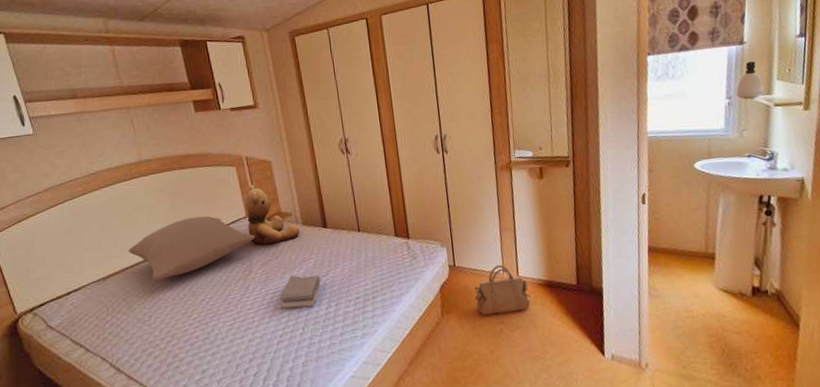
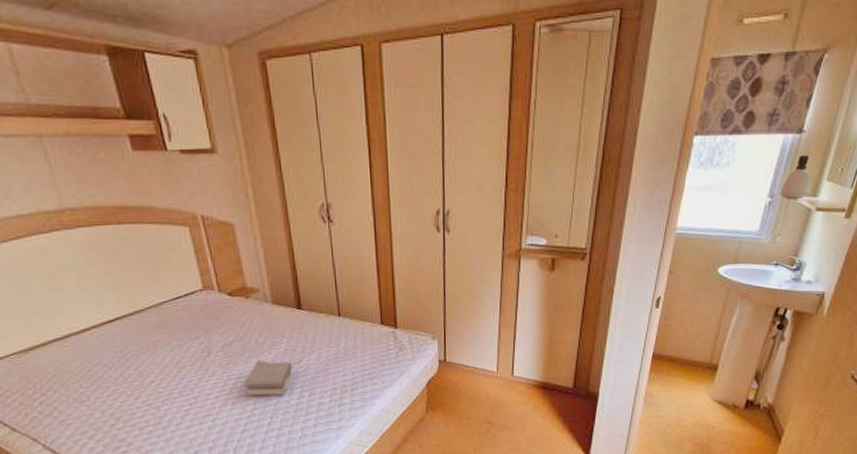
pillow: present [129,216,255,280] -> none [55,284,214,356]
teddy bear: present [245,184,300,245] -> none [202,250,269,324]
shoulder bag: present [474,265,531,316] -> none [464,363,523,414]

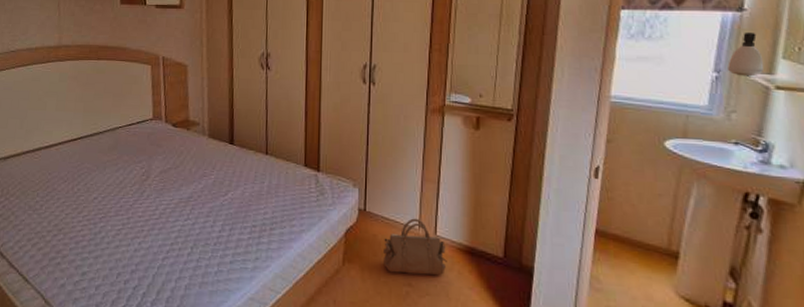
towel: present [245,359,293,396] -> none [173,188,219,226]
shoulder bag: none [464,363,523,414] -> present [384,218,447,276]

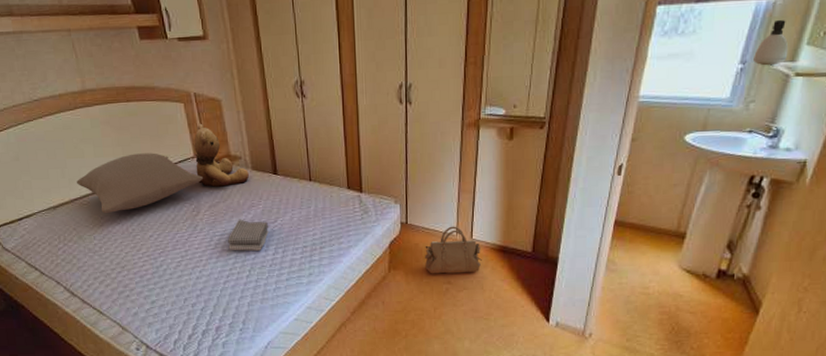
pillow: none [33,110,158,169] -> present [77,153,203,213]
teddy bear: none [152,86,205,152] -> present [194,123,249,187]
towel: none [173,188,219,226] -> present [228,219,269,251]

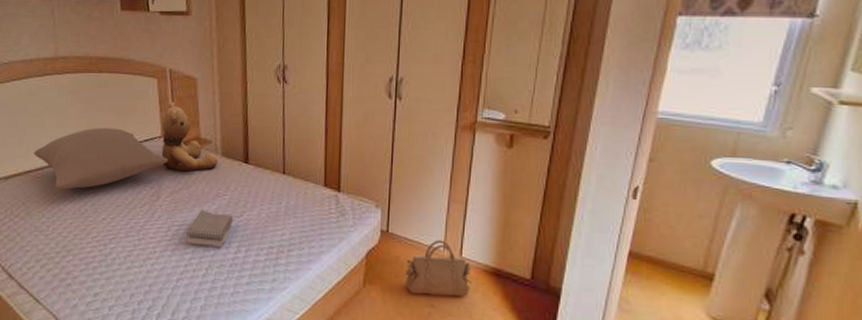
soap dispenser: present [753,20,789,66] -> none [789,42,830,91]

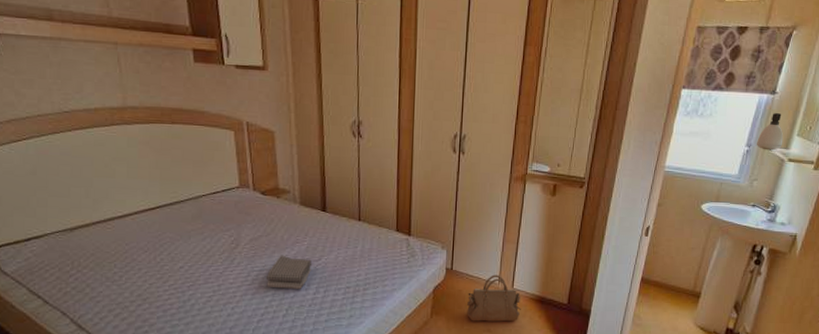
pillow: present [34,127,168,190] -> none [102,178,246,239]
teddy bear: present [161,101,218,172] -> none [240,153,296,220]
soap dispenser: none [789,42,830,91] -> present [757,113,784,151]

